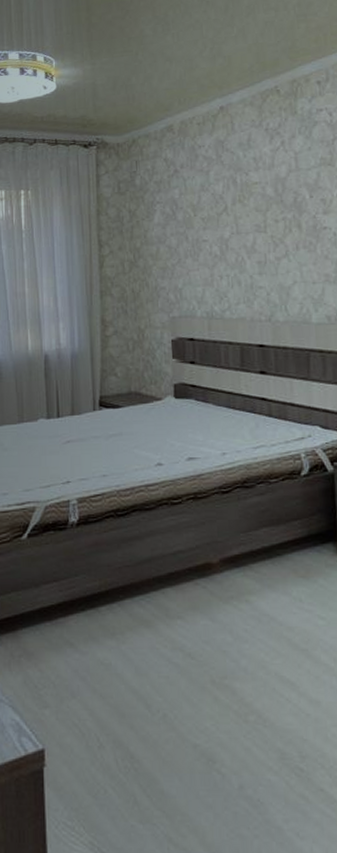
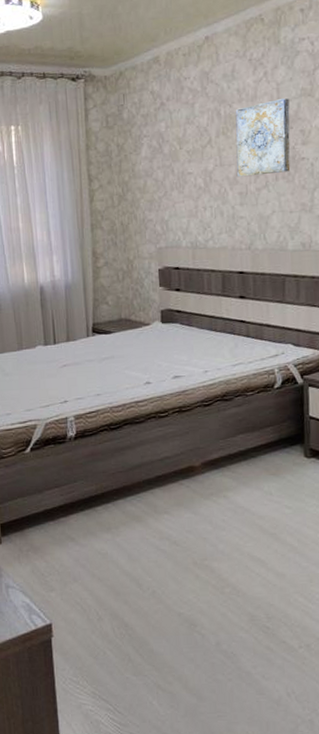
wall art: none [252,167,312,246] -> present [235,98,291,177]

